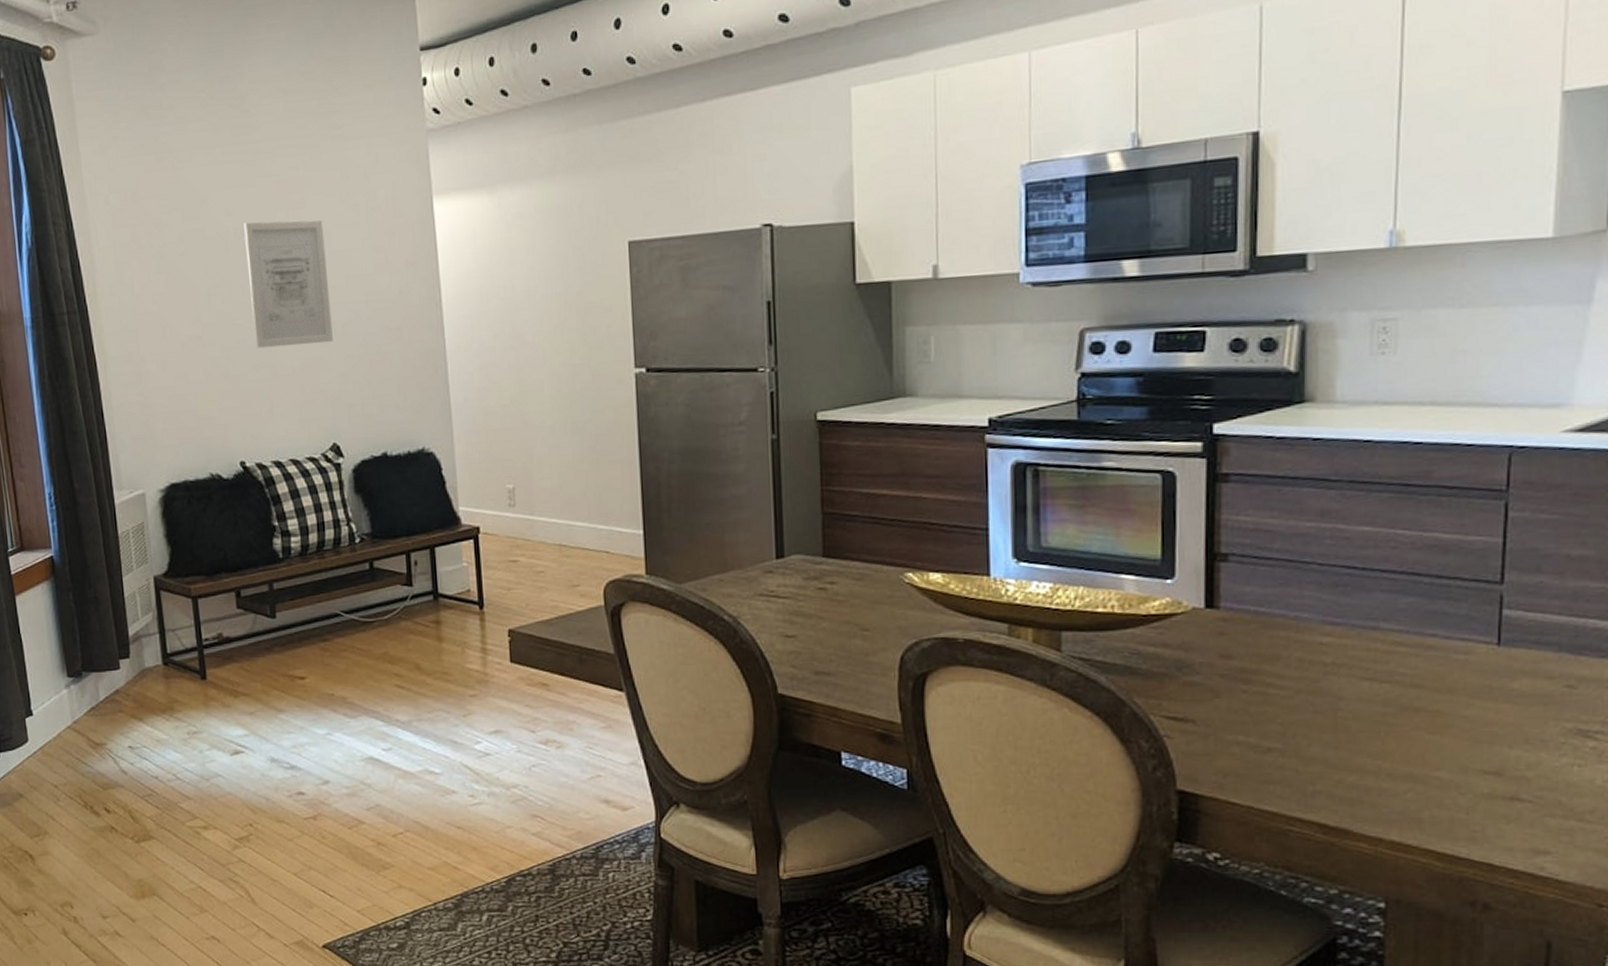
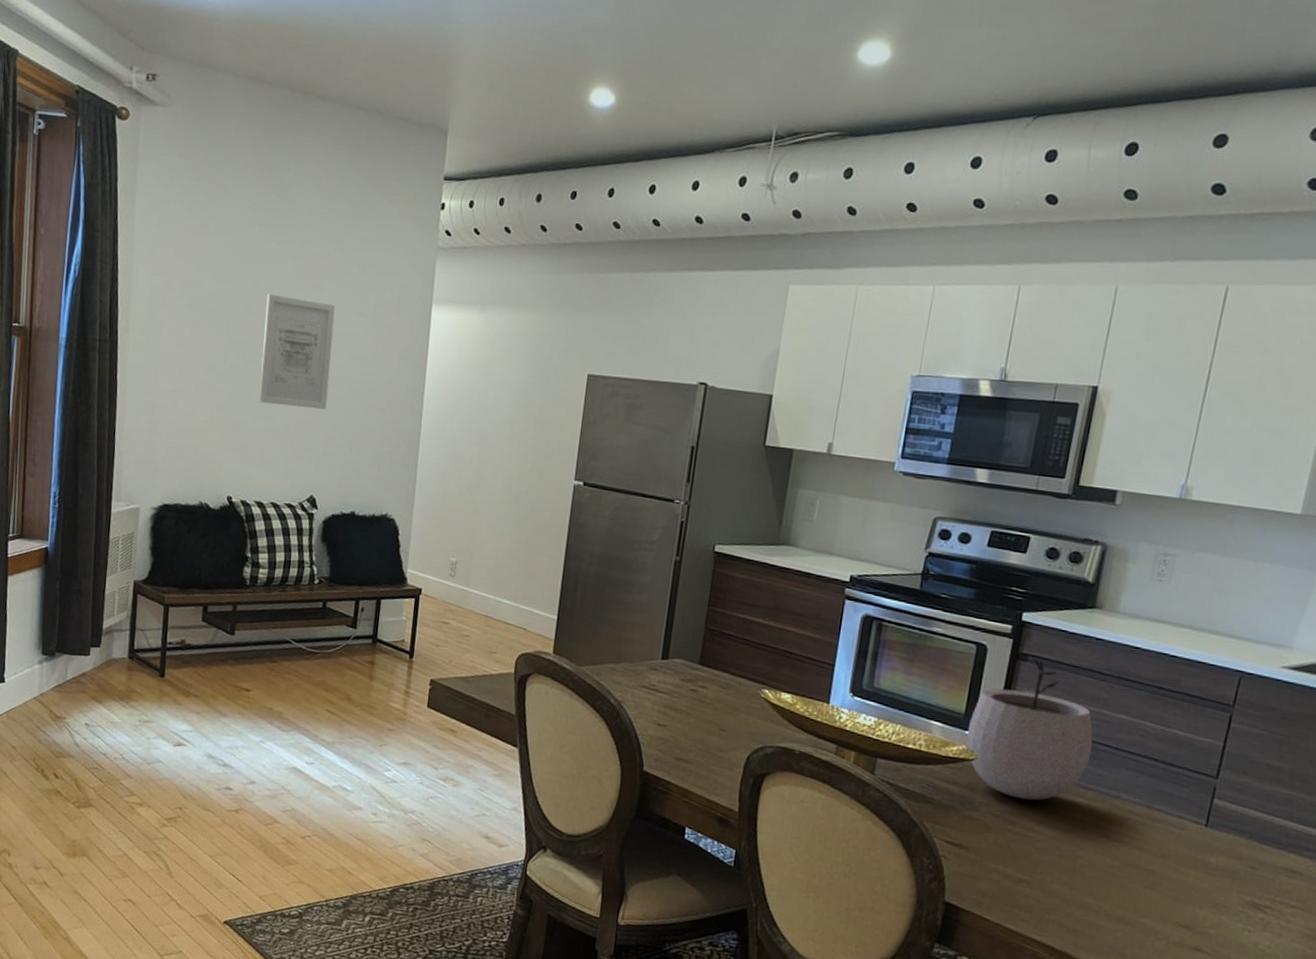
plant pot: none [1170,477,1332,651] -> present [967,659,1093,801]

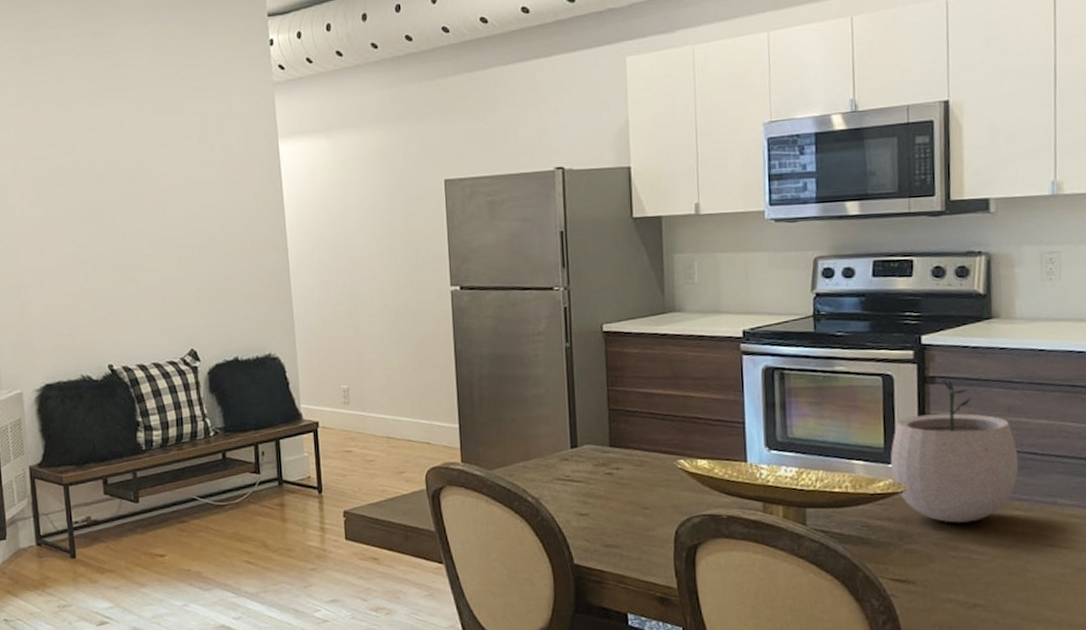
wall art: present [259,293,336,410] -> none [114,157,191,267]

